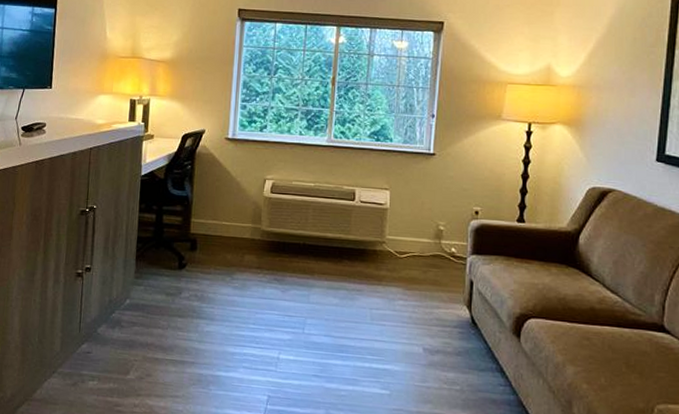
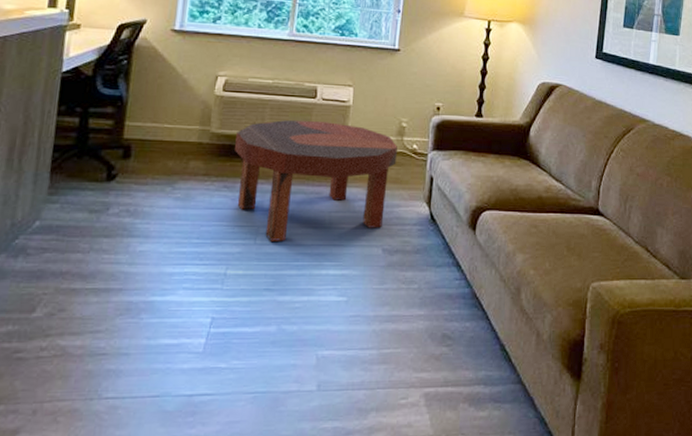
coffee table: none [283,220,435,333] -> present [235,120,397,241]

